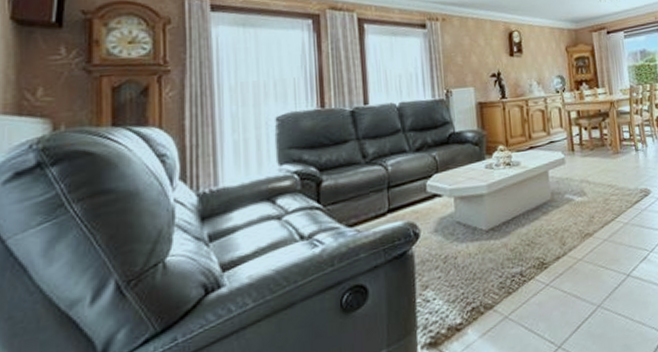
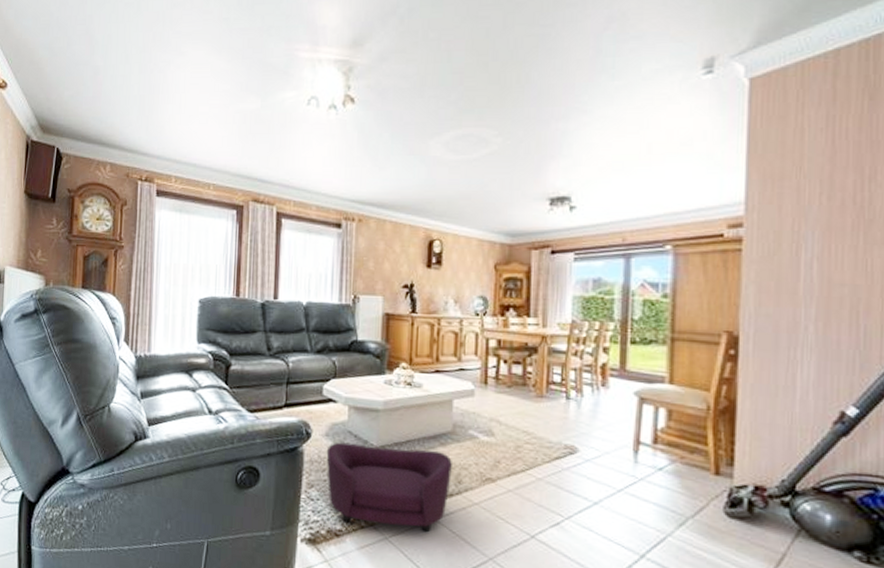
dog bed: none [437,220,557,314] -> present [326,442,452,532]

